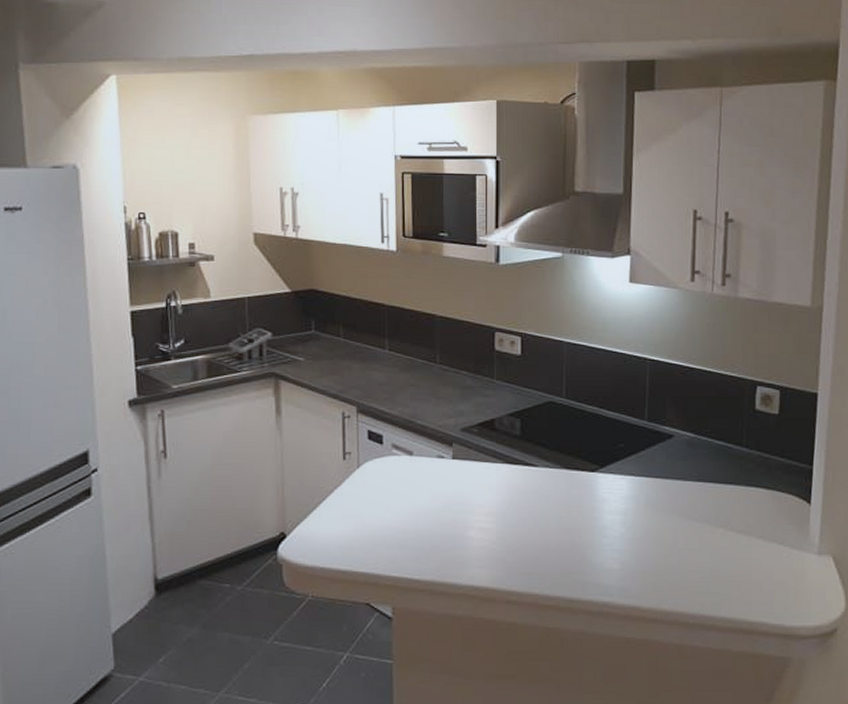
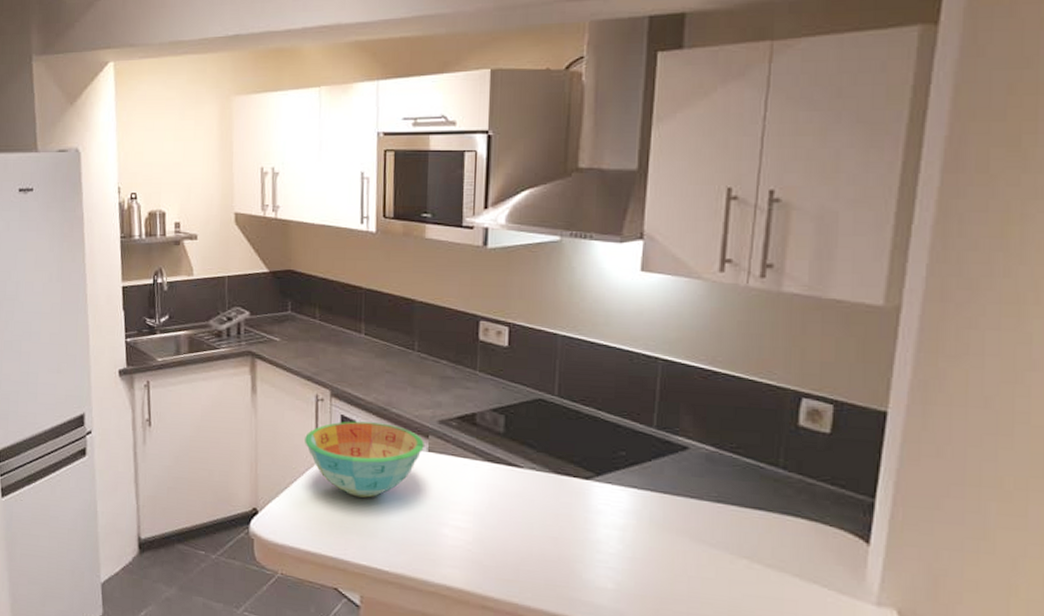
bowl: none [332,435,448,510] -> present [305,421,424,498]

